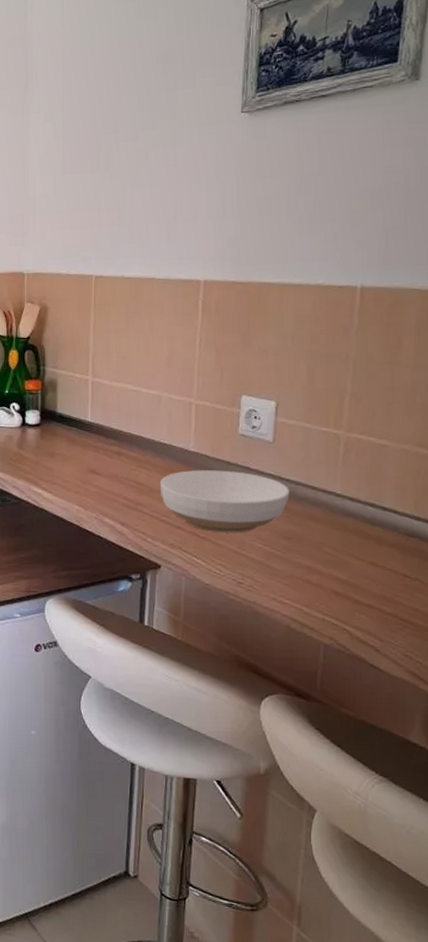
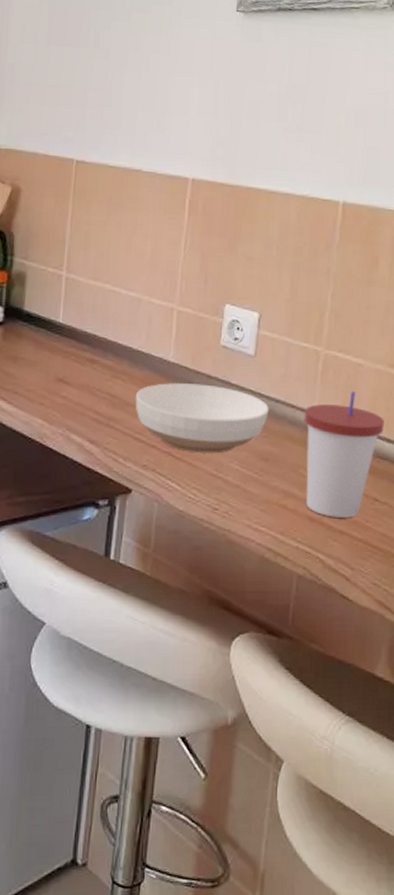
cup: none [326,471,413,593] -> present [304,390,384,518]

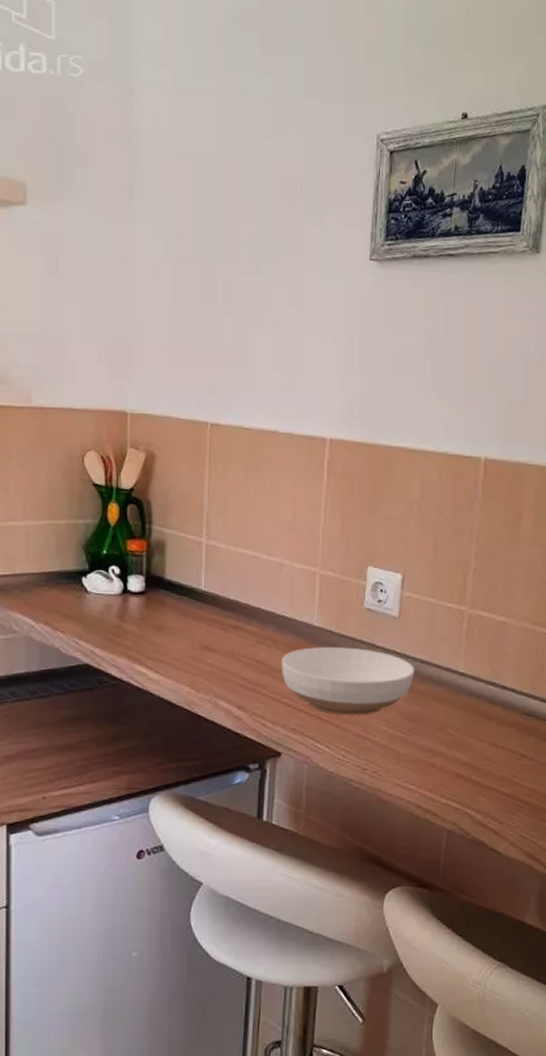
cup: present [304,390,384,518] -> none [450,649,530,774]

